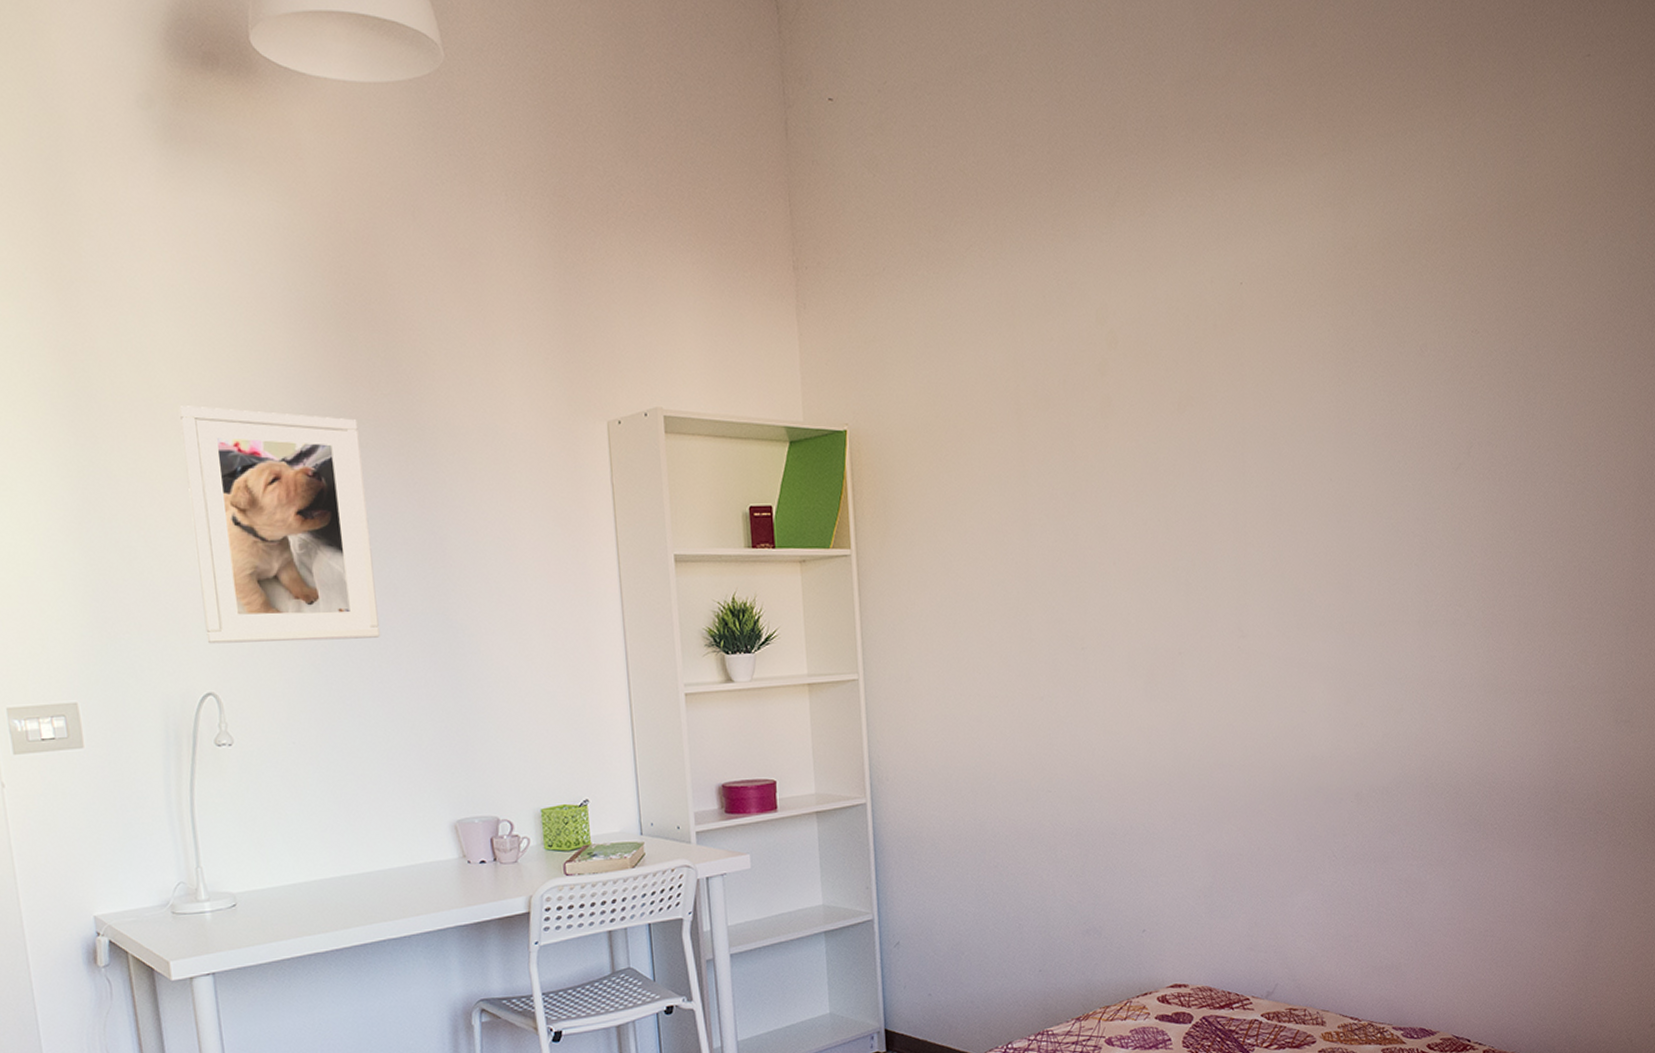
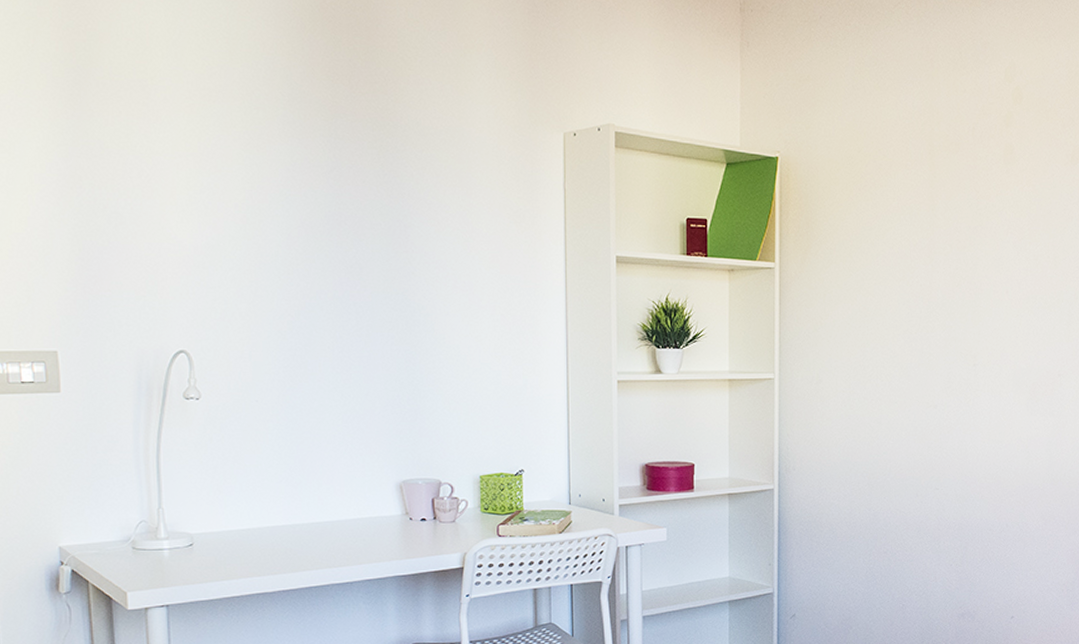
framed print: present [178,406,381,644] -> none [171,89,344,311]

